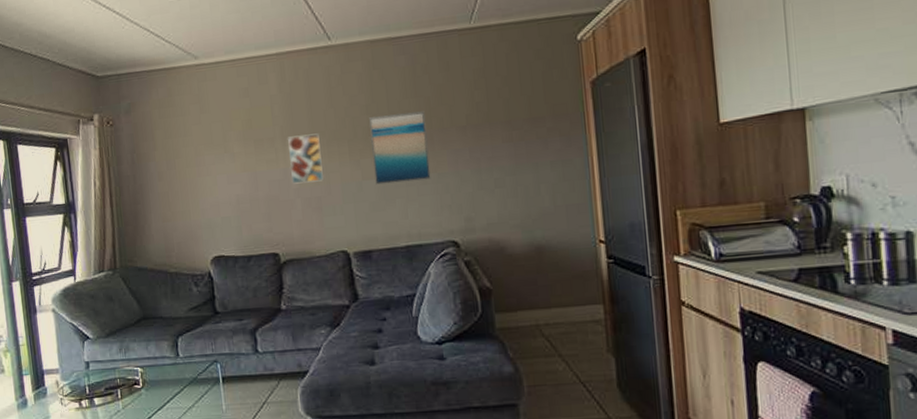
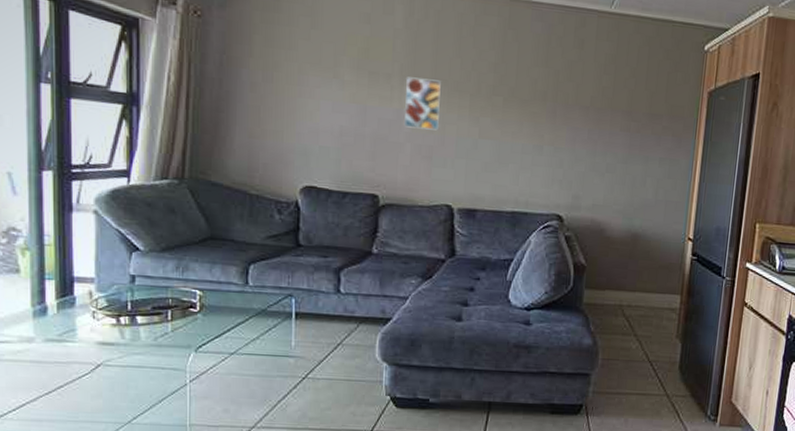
wall art: present [369,111,431,185] -> none [492,77,552,151]

